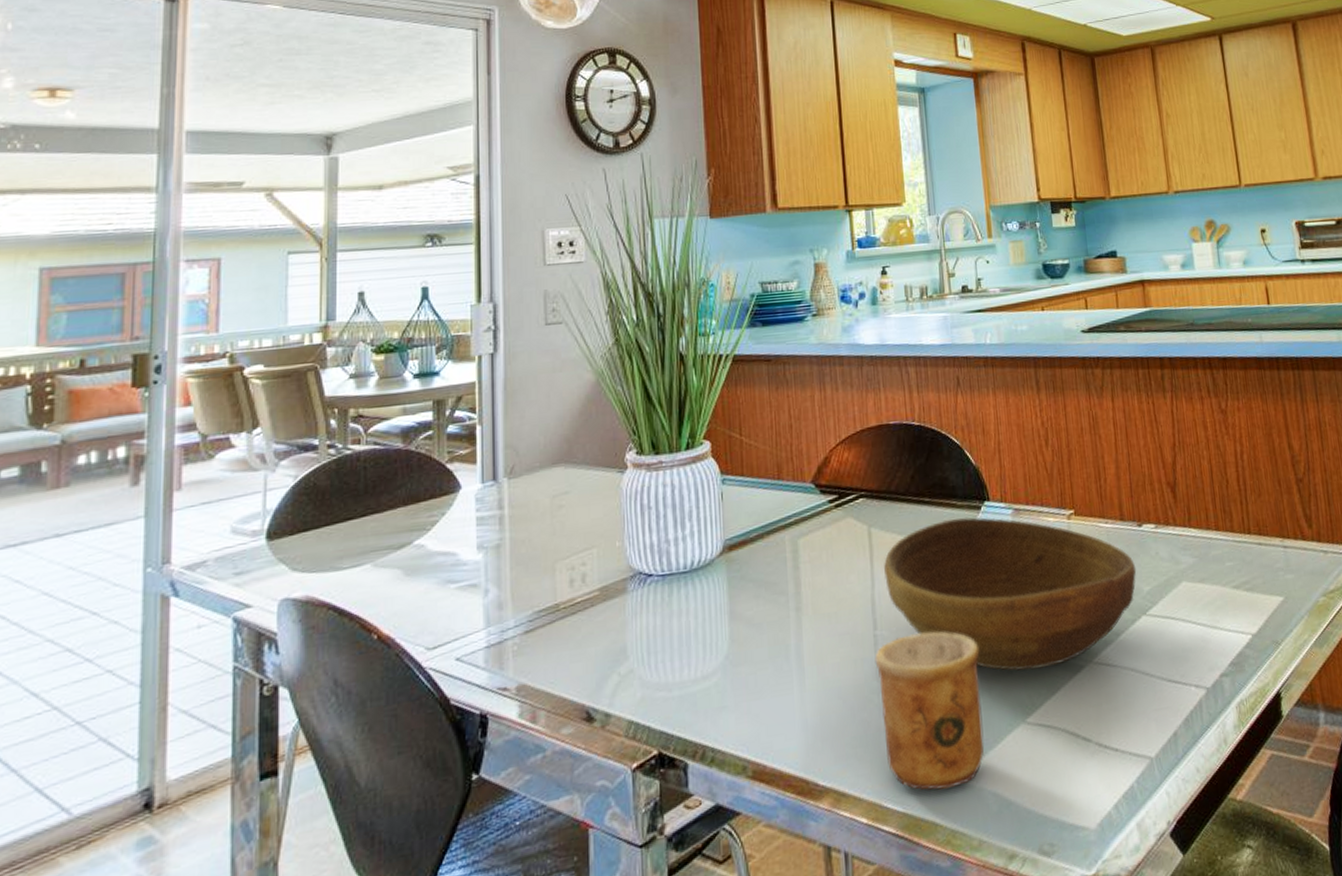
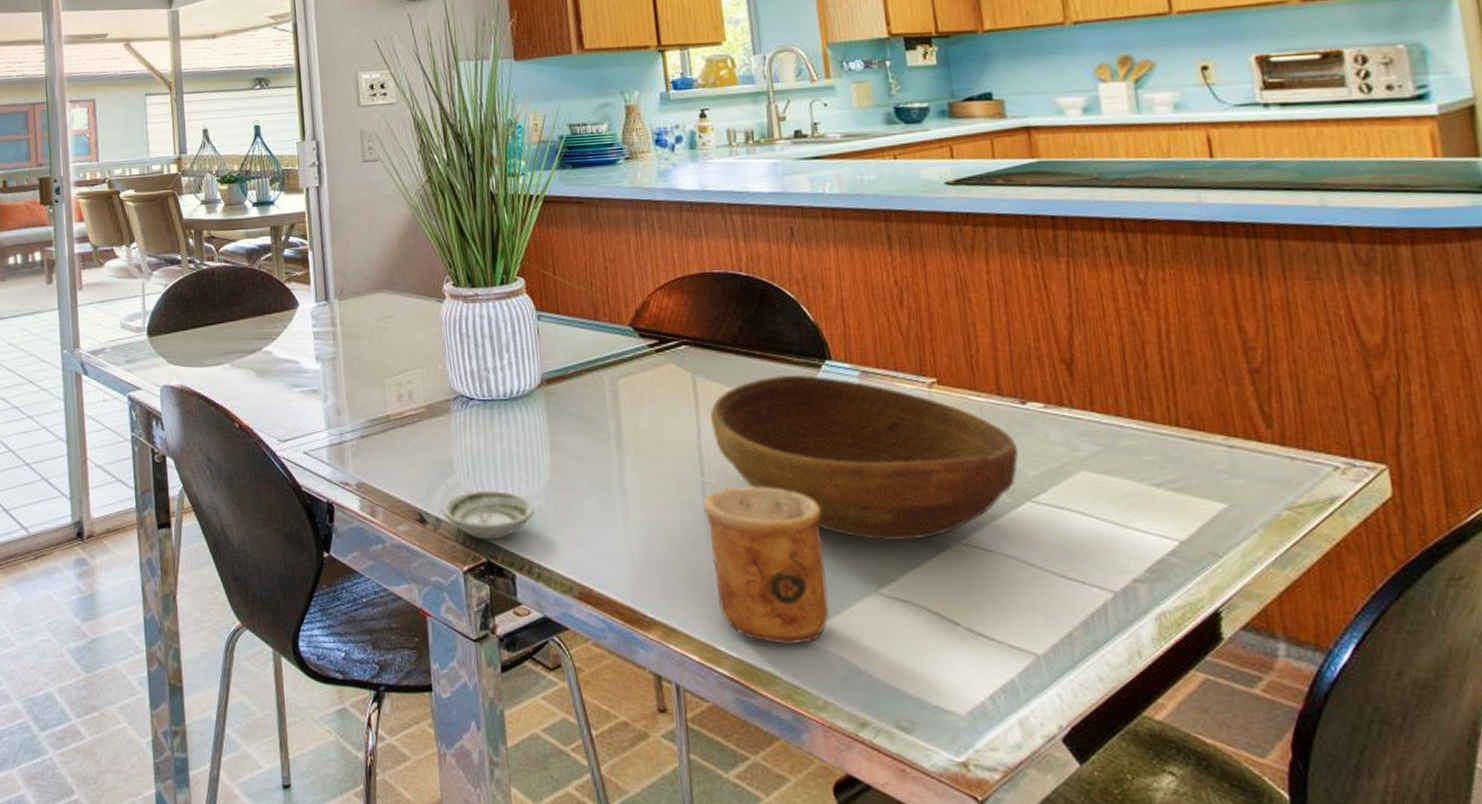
saucer: none [610,672,712,731] -> present [440,491,536,540]

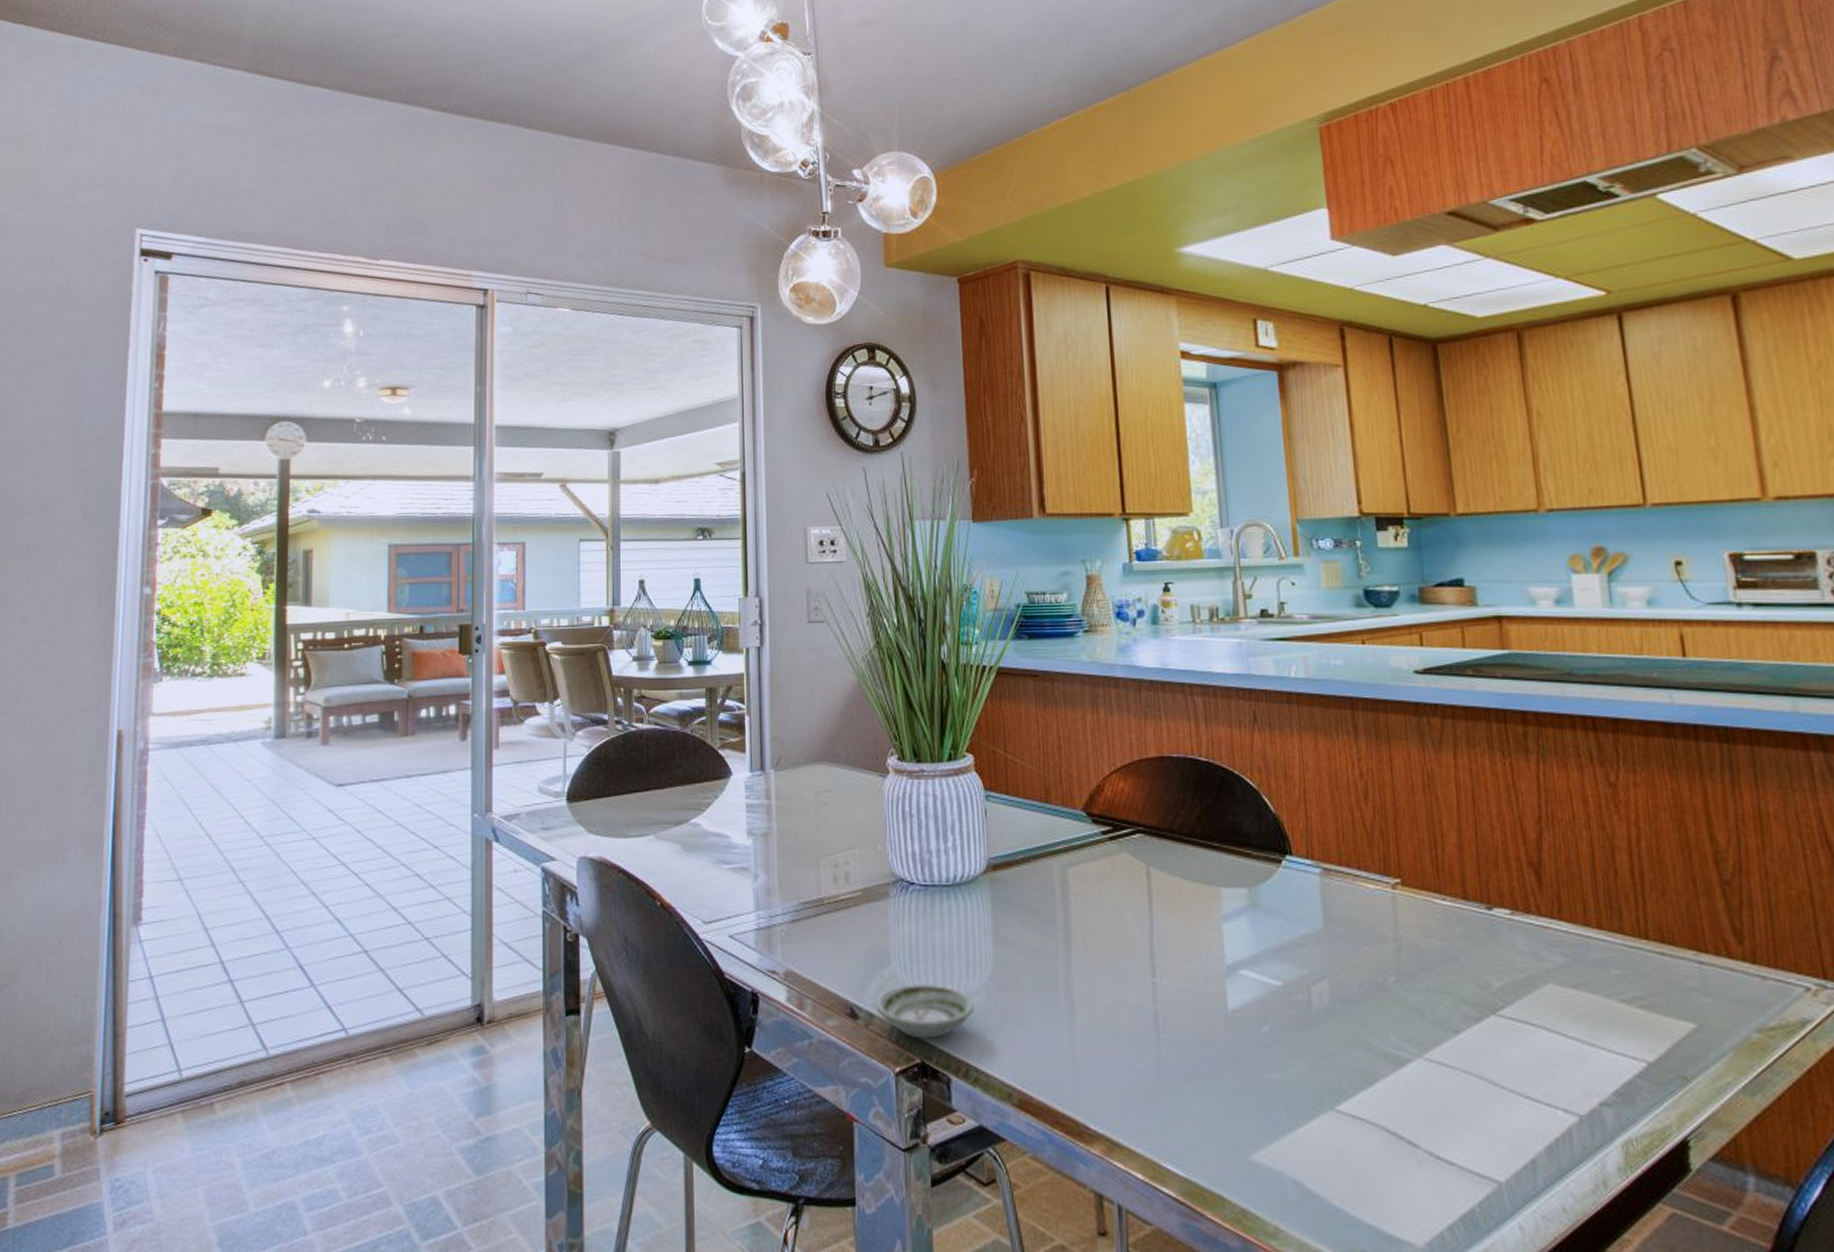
cup: present [703,486,830,645] -> none [1153,989,1283,1164]
bowl: present [710,375,1019,541] -> none [1164,870,1484,1053]

